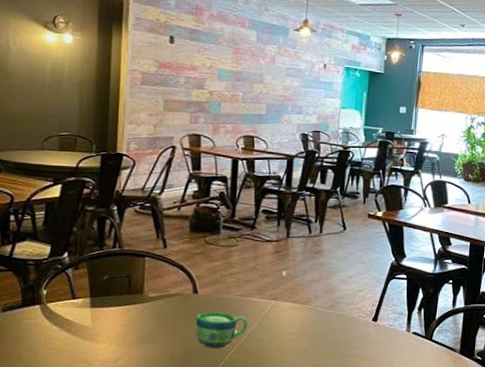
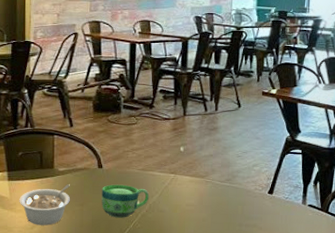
legume: none [102,312,161,358] -> present [19,184,70,226]

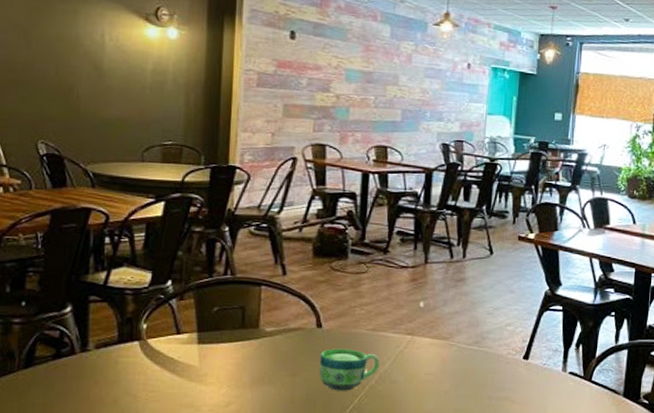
legume: present [19,184,70,226] -> none [211,349,279,402]

